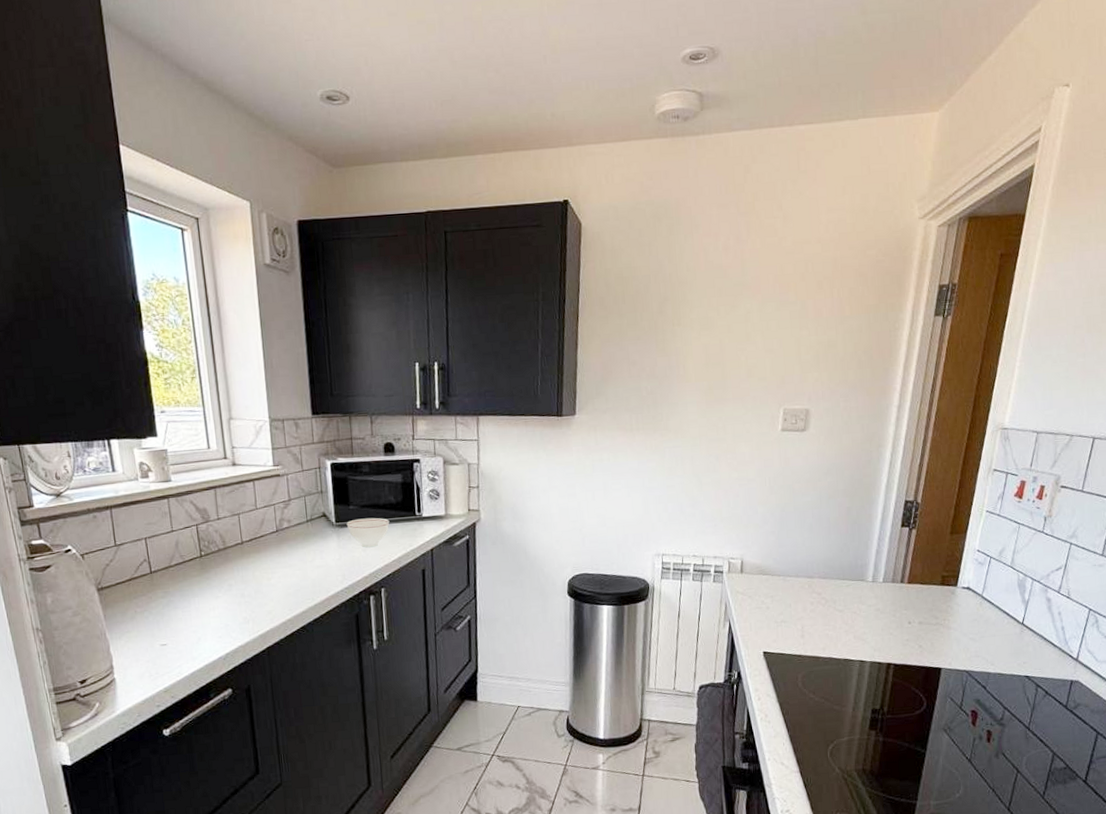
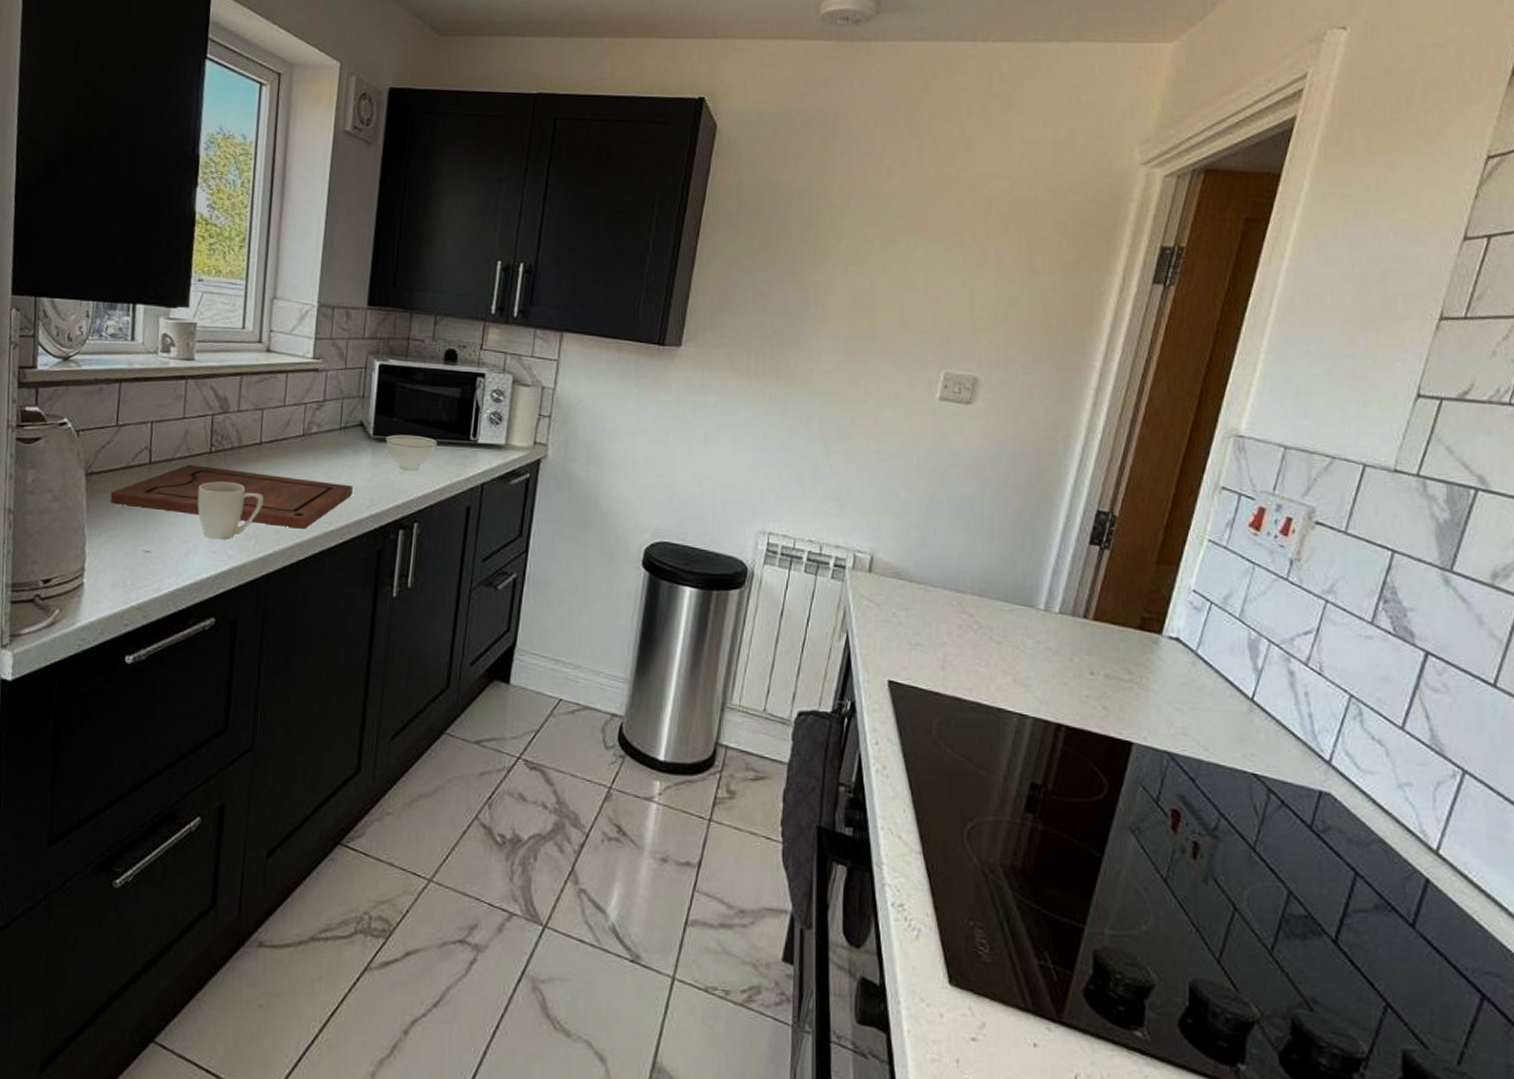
cutting board: none [122,566,327,611] -> present [110,464,353,529]
mug: none [196,578,254,627] -> present [197,481,264,540]

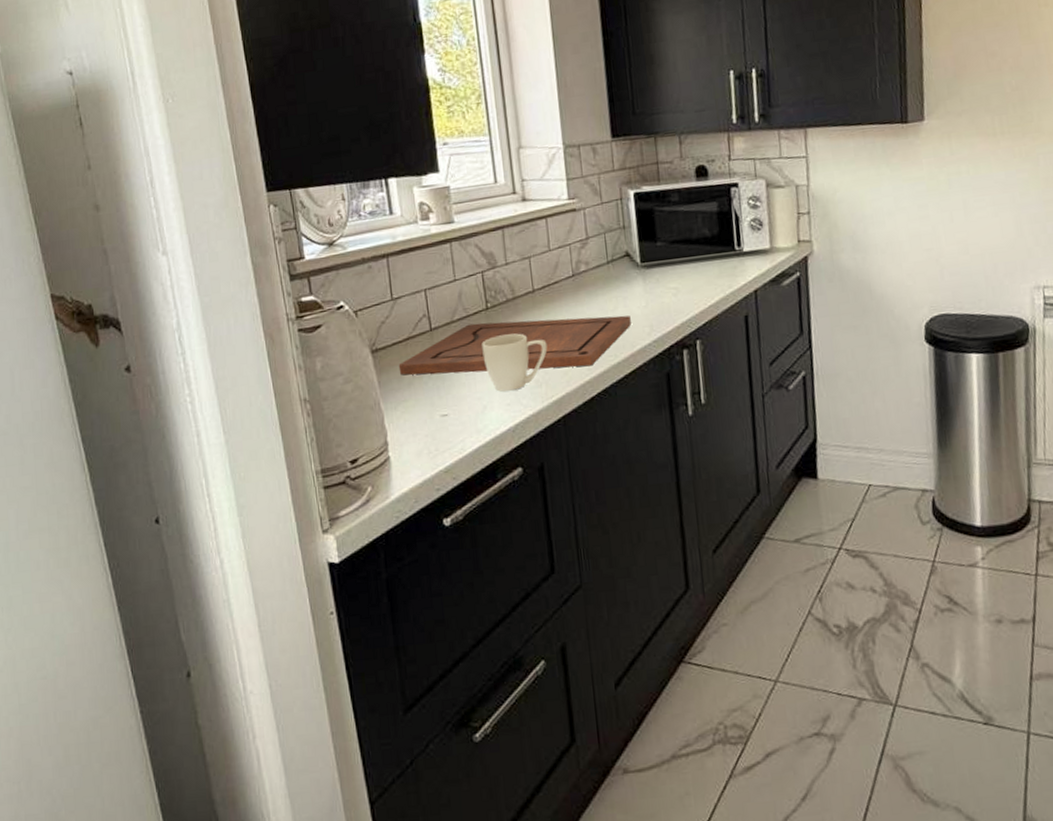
bowl: present [385,434,438,471] -> none [653,255,705,292]

